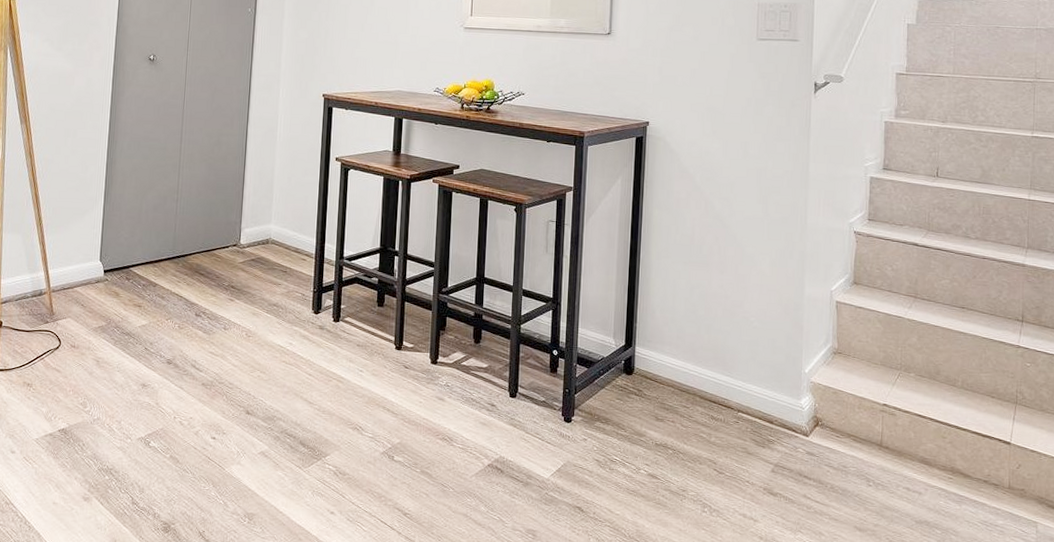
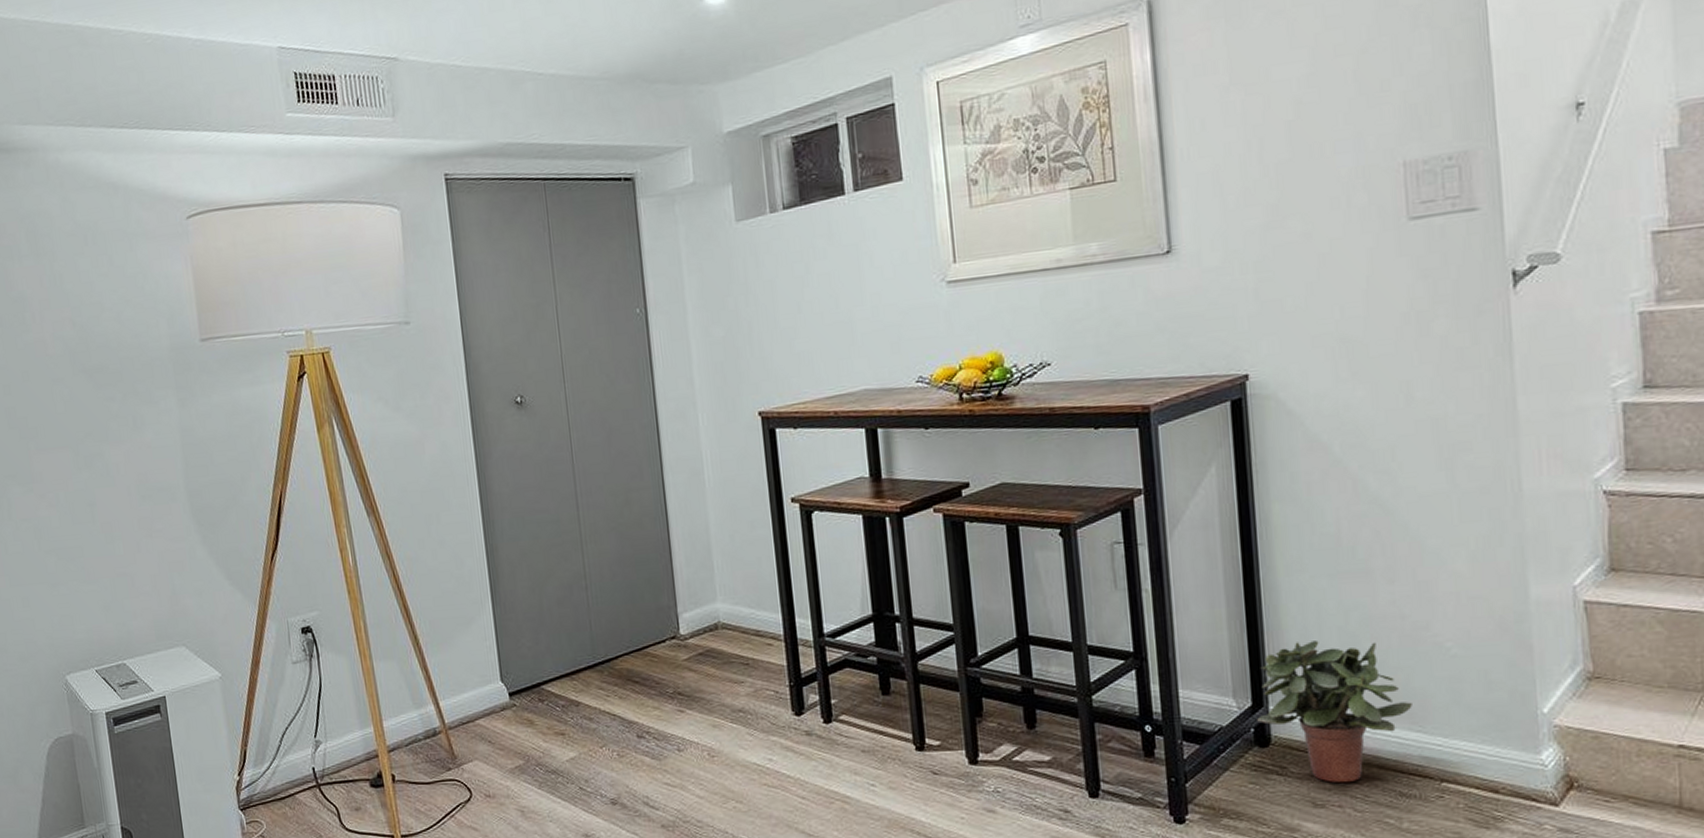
potted plant: none [627,305,726,406] -> present [1257,640,1412,783]

